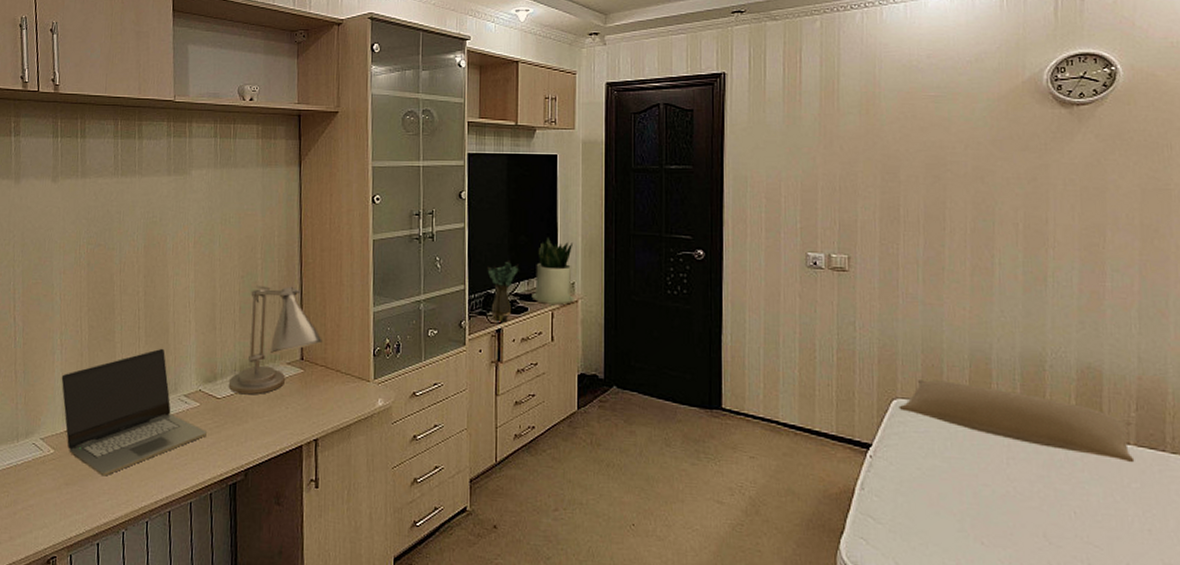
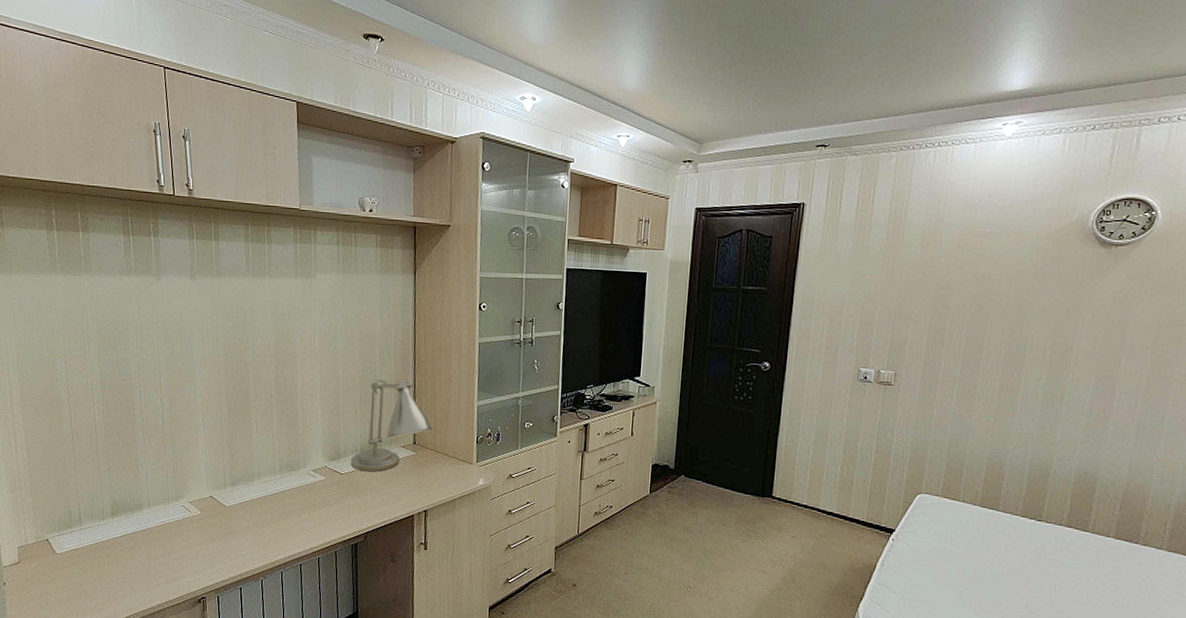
laptop: present [61,348,208,476] -> none [205,430,333,535]
vase: present [487,261,520,321] -> none [579,365,608,418]
planter: present [531,238,575,305] -> none [616,346,656,405]
pillow: present [899,380,1135,463] -> none [921,479,1115,552]

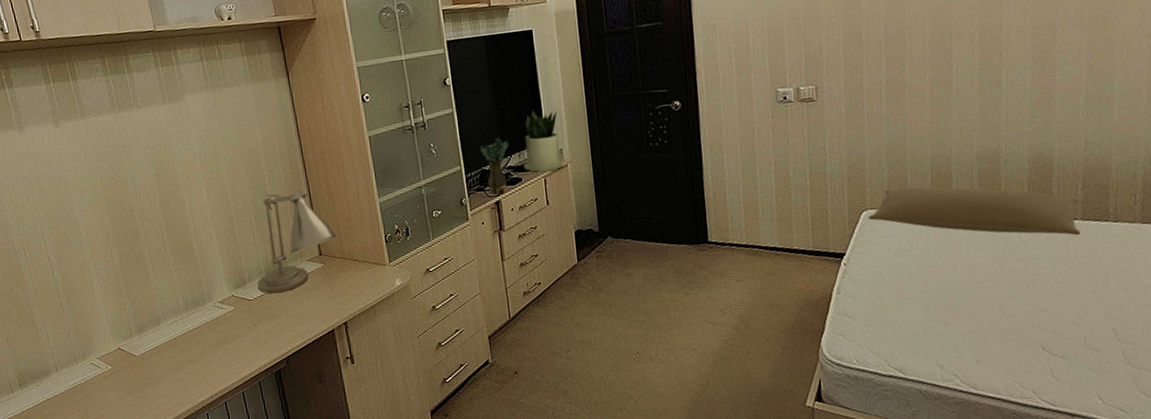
vase: none [579,365,608,418] -> present [479,137,510,194]
planter: none [616,346,656,405] -> present [523,110,565,173]
pillow: none [921,479,1115,552] -> present [868,187,1081,236]

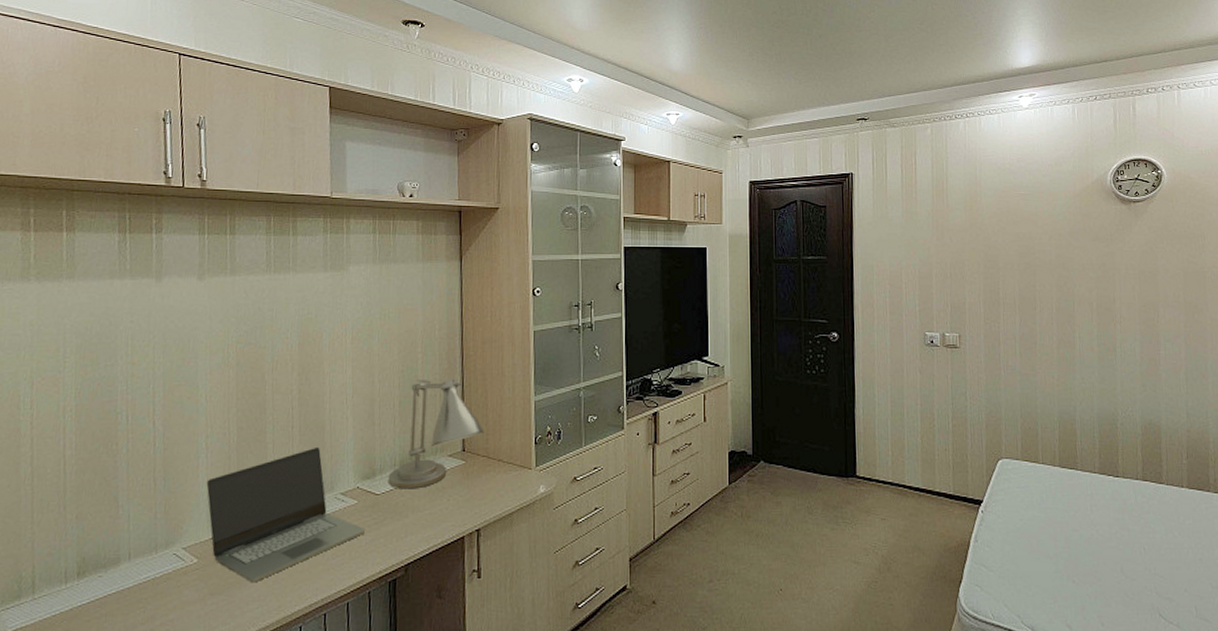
laptop: none [103,263,247,382] -> present [206,446,366,583]
vase: present [479,137,510,194] -> none [643,347,674,405]
planter: present [523,110,565,173] -> none [685,325,725,387]
pillow: present [868,187,1081,236] -> none [1003,441,1188,503]

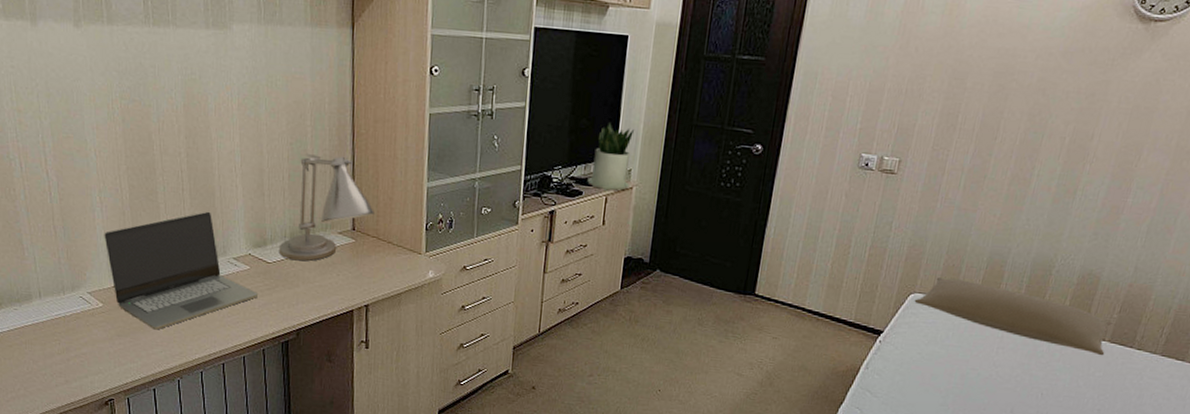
planter: none [685,325,725,387] -> present [587,123,635,191]
pillow: none [1003,441,1188,503] -> present [914,277,1113,356]

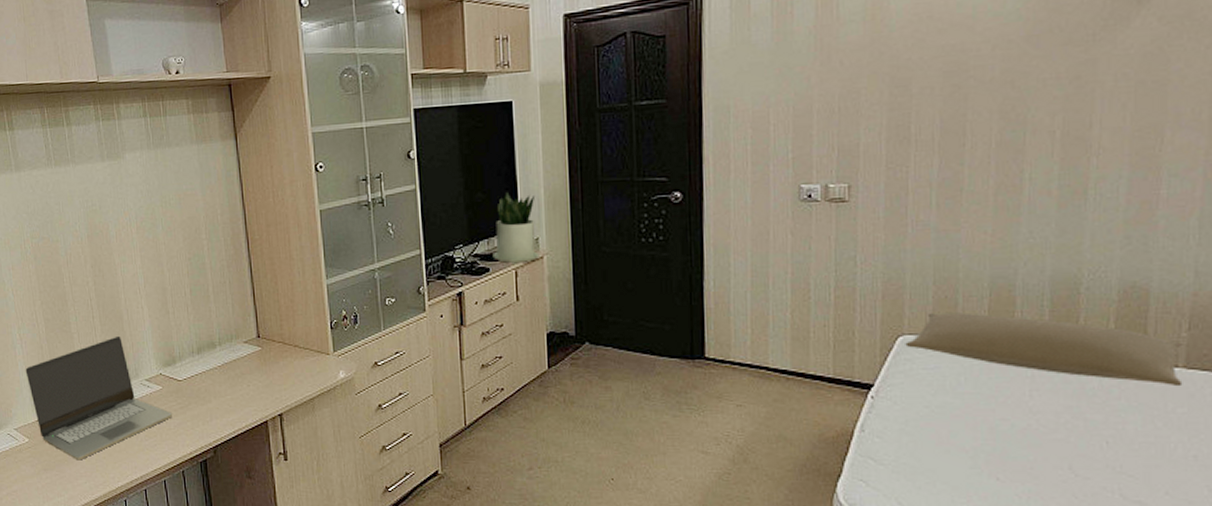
desk lamp: present [278,153,374,261] -> none [187,265,277,375]

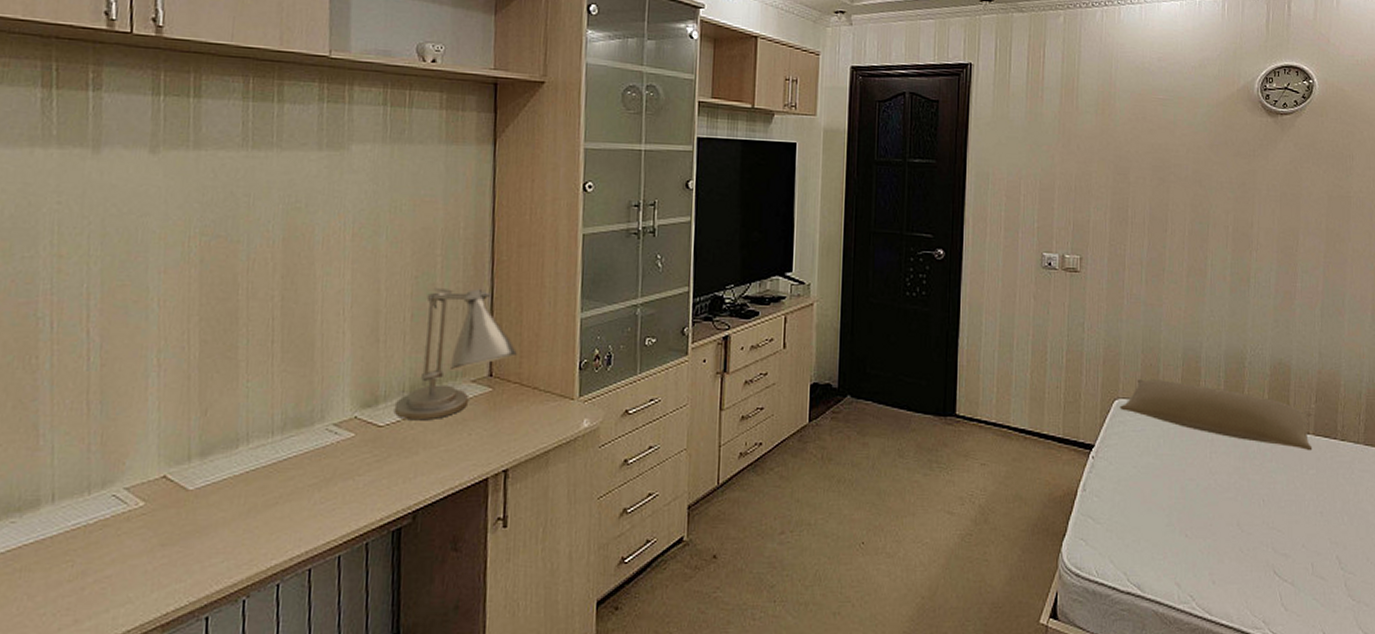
laptop: present [25,335,173,461] -> none [157,366,365,531]
desk lamp: none [187,265,277,375] -> present [394,287,517,421]
planter: present [492,192,540,263] -> none [763,234,811,308]

